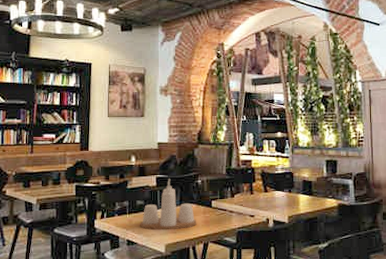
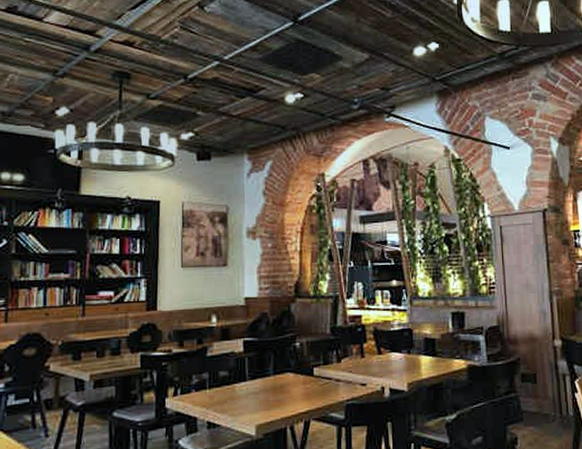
condiment set: present [140,178,196,230] -> none [223,341,295,408]

